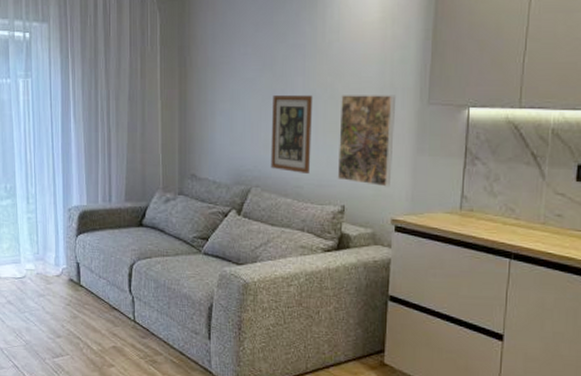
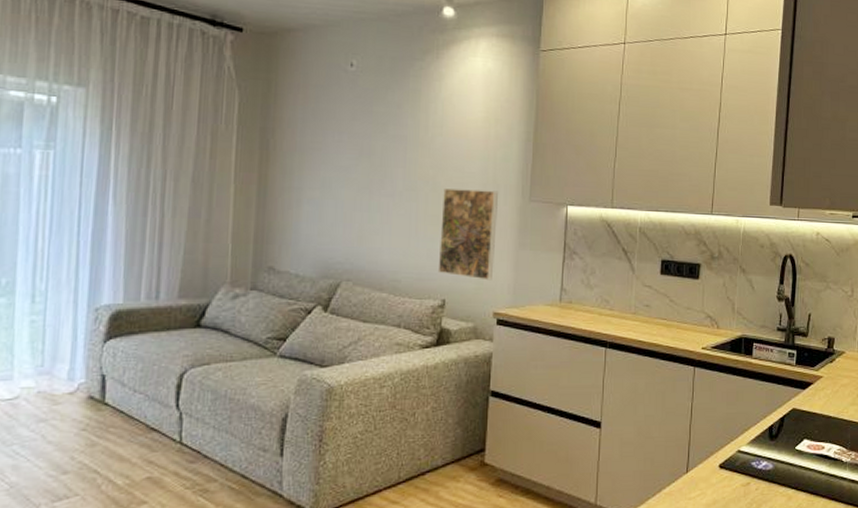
wall art: present [270,95,313,175] -> none [364,185,414,268]

